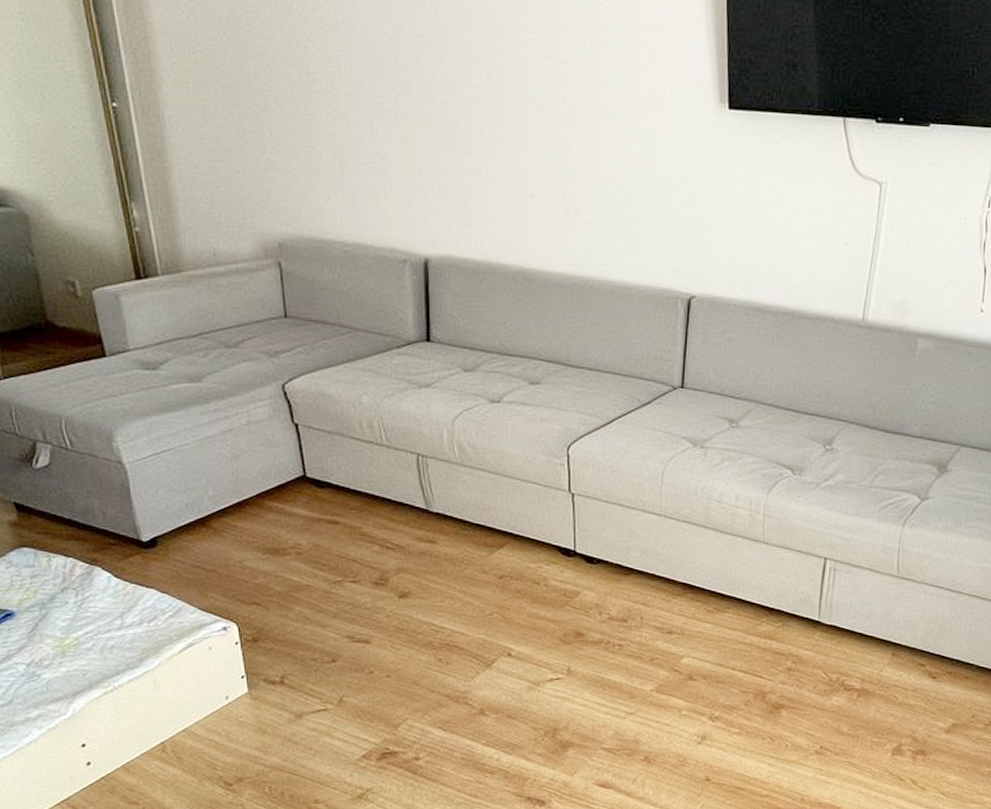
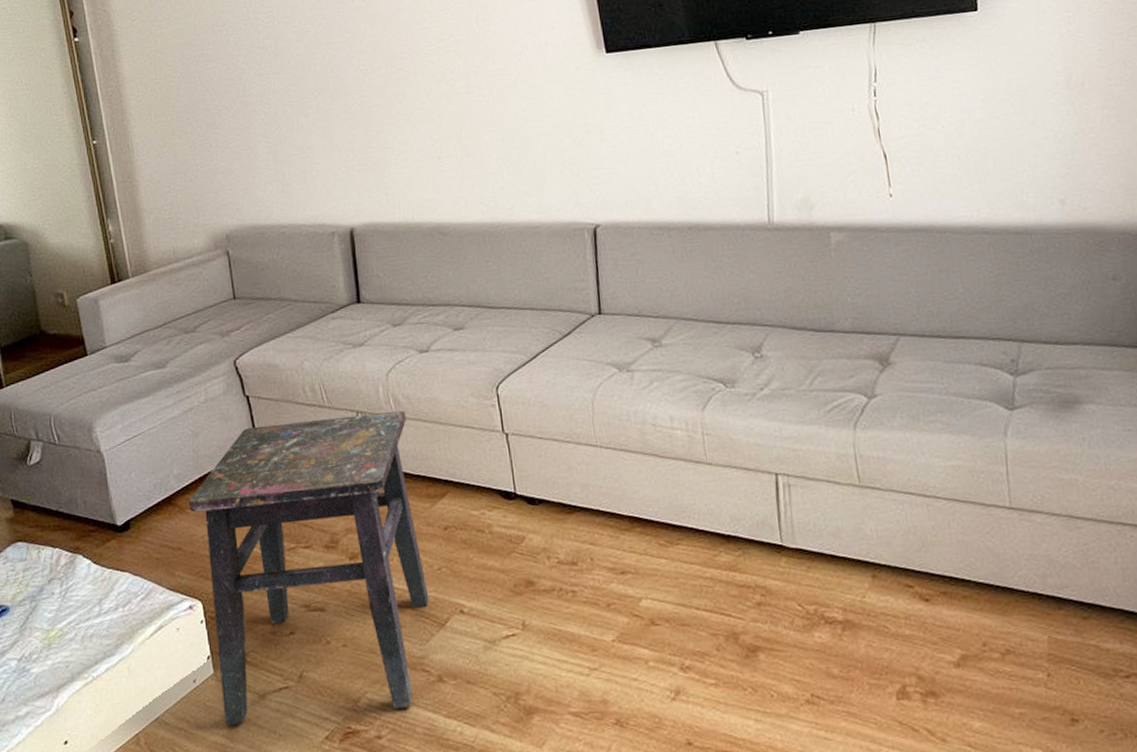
side table: none [226,456,478,739] -> present [189,411,429,725]

